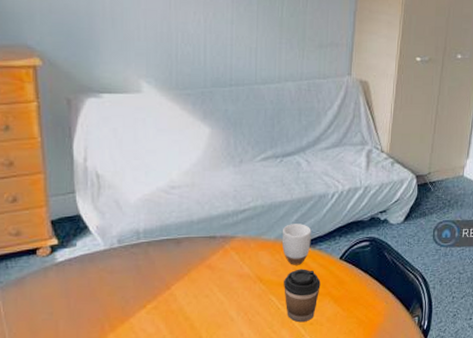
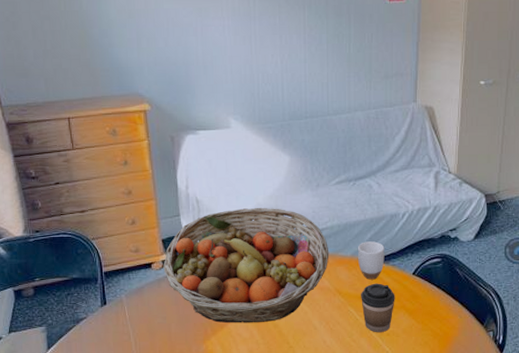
fruit basket: none [51,184,251,317] -> present [163,207,329,323]

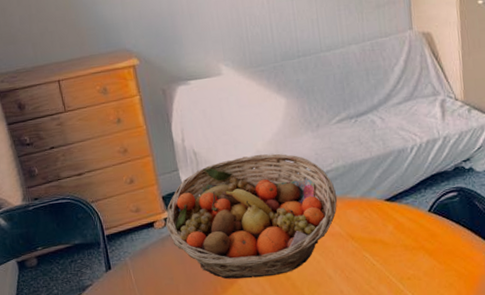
mug: present [358,241,385,280] -> none [367,179,397,221]
coffee cup: present [361,283,395,333] -> none [375,224,413,278]

